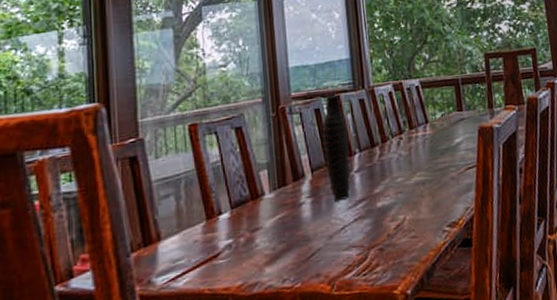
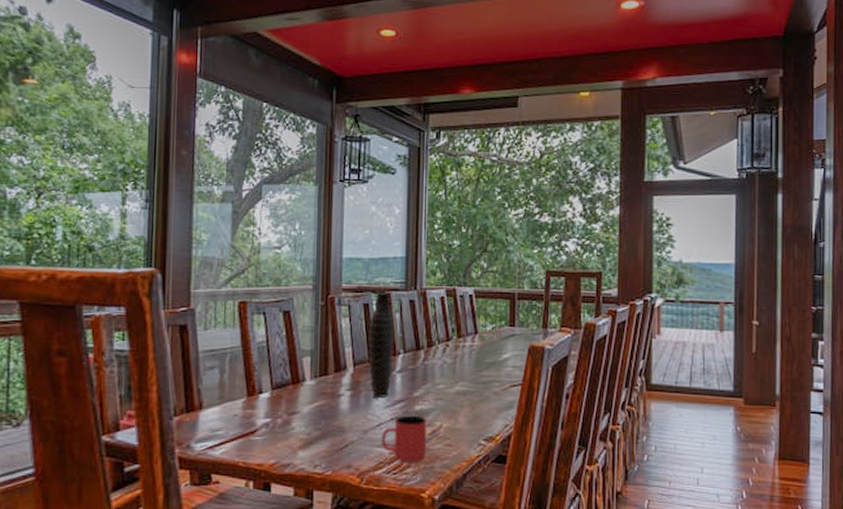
cup: none [347,212,393,262] -> present [382,415,426,462]

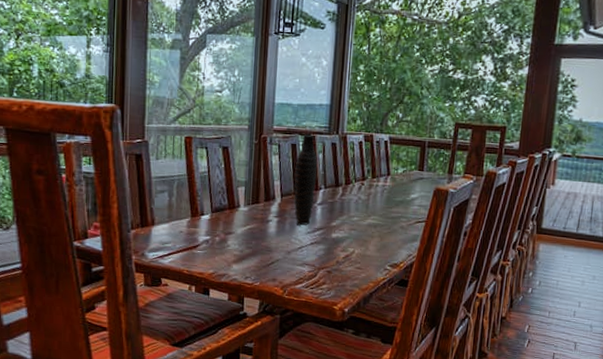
cup: present [382,415,426,462] -> none [302,241,341,281]

